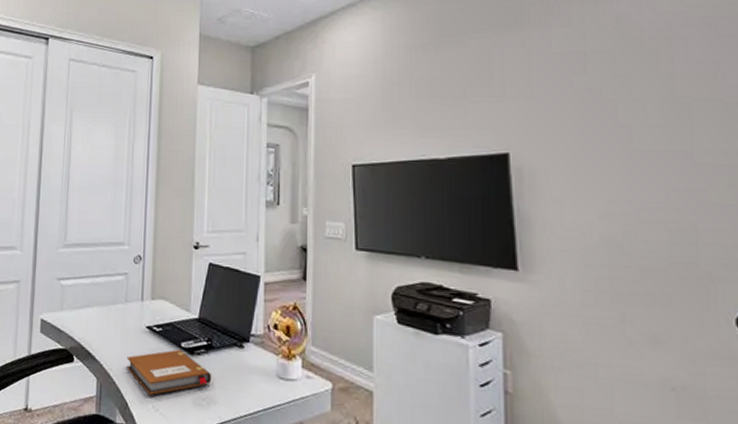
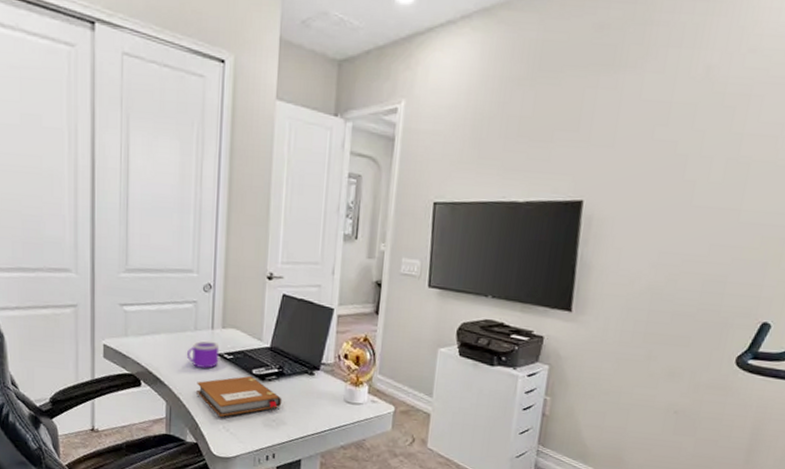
mug: none [117,313,149,343] -> present [186,340,220,369]

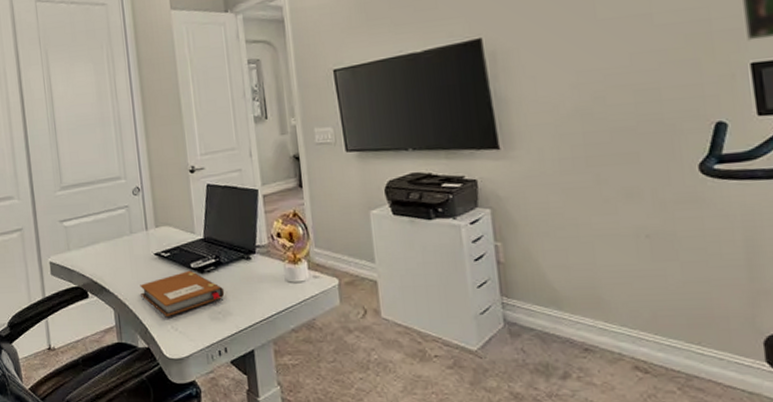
mug: present [186,340,220,369] -> none [126,242,158,271]

